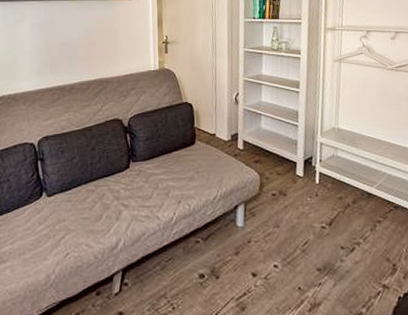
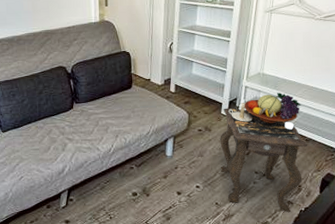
side table: none [297,150,398,300] -> present [220,93,308,213]

